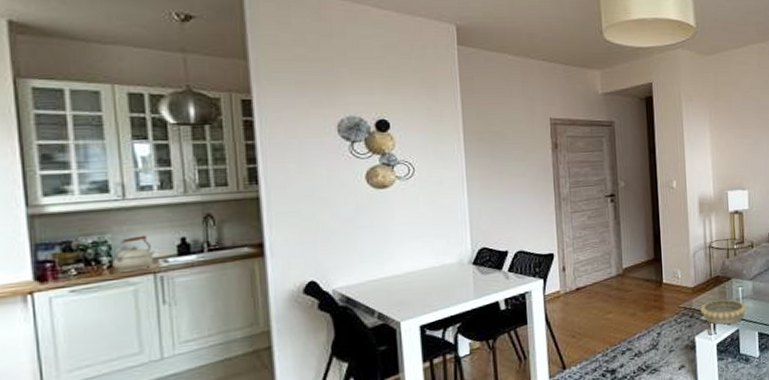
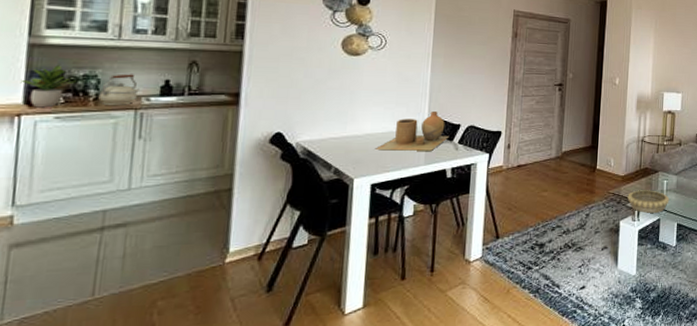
potted plant: none [28,233,86,283] -> present [22,64,76,108]
vase: none [418,240,498,289] -> present [374,112,450,151]

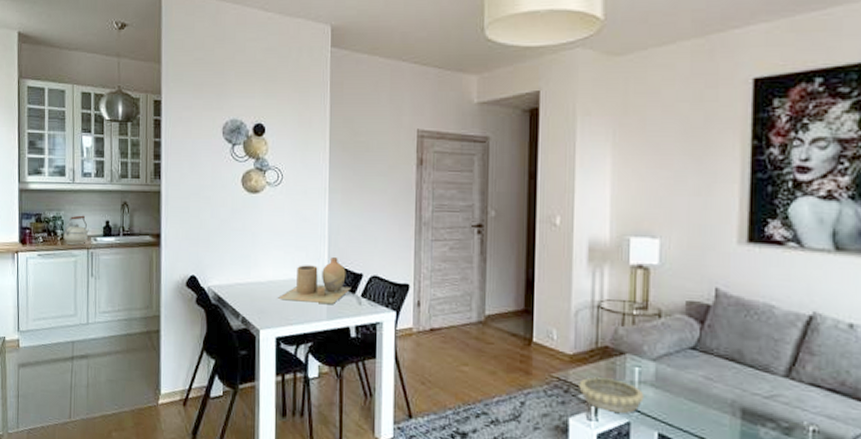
potted plant: present [22,64,76,108] -> none [17,207,49,246]

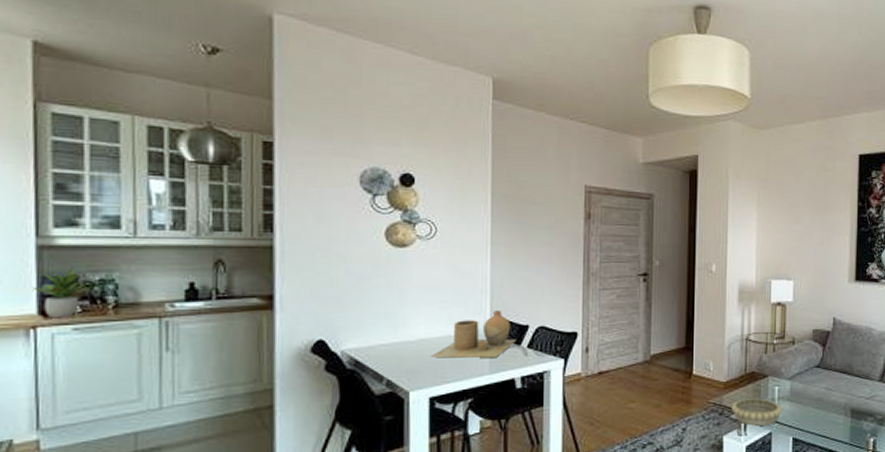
potted plant: none [17,207,49,246] -> present [34,268,92,319]
kettle: present [63,215,89,245] -> none [118,276,162,313]

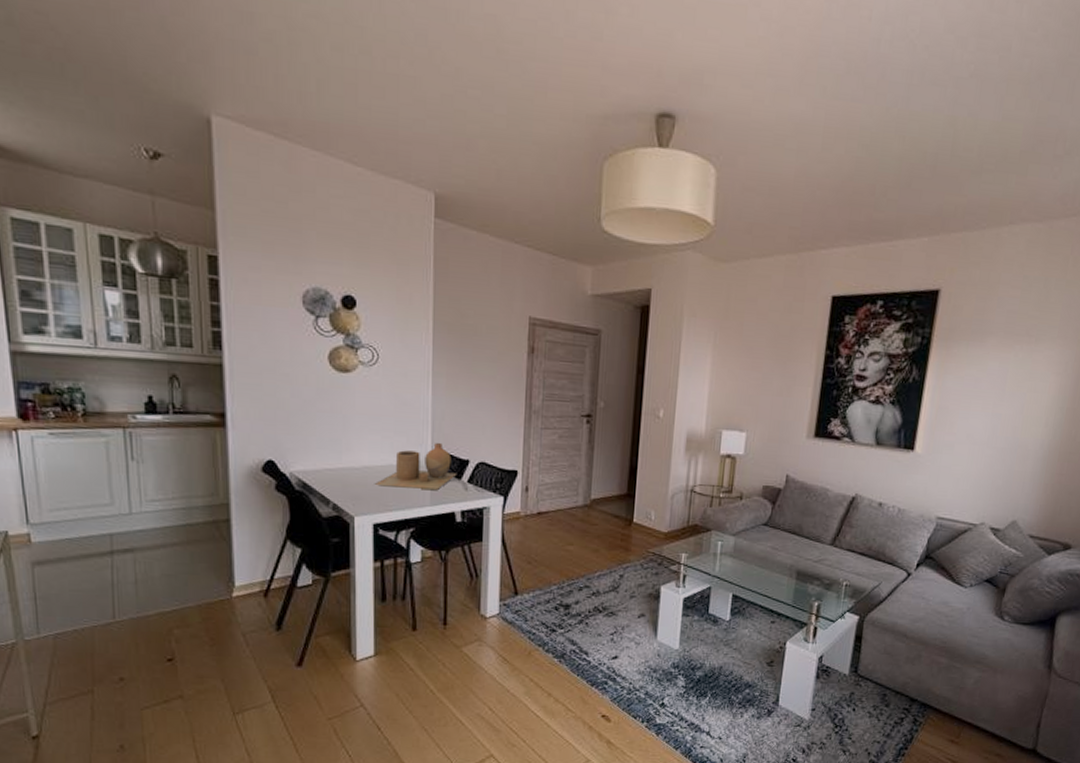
potted plant: present [34,268,92,319] -> none [12,374,62,423]
decorative bowl: present [731,398,782,427] -> none [671,551,724,581]

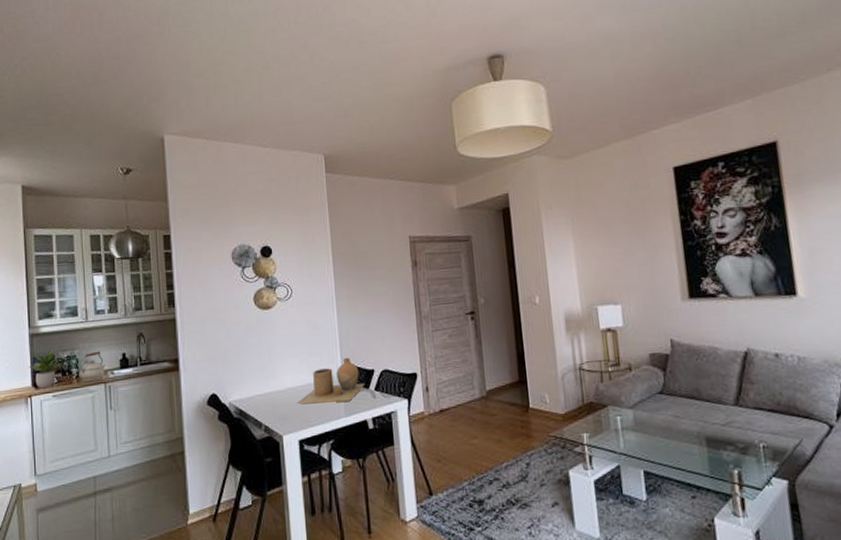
potted plant: none [12,374,62,423] -> present [29,349,63,389]
kettle: none [86,387,124,423] -> present [79,351,105,381]

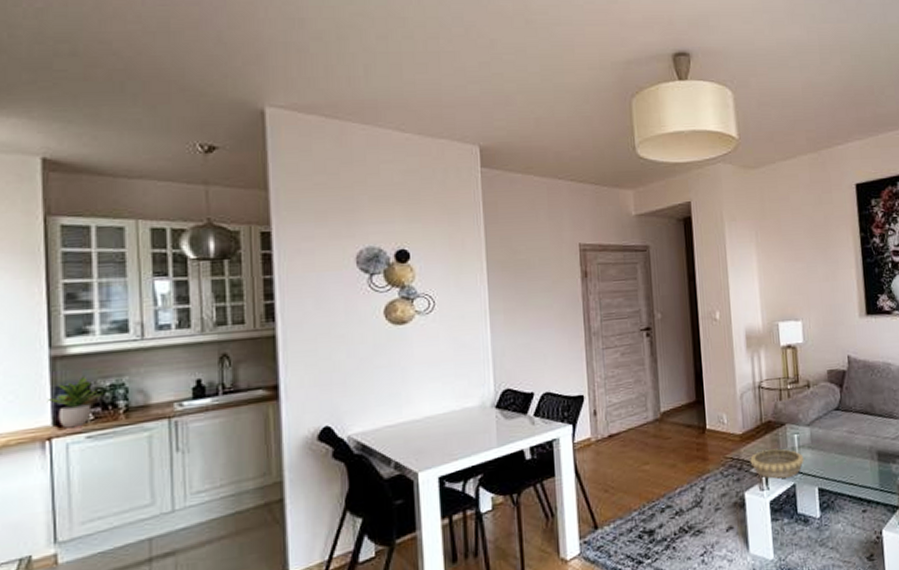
kettle: present [79,351,105,381] -> none [128,377,170,417]
vase: present [297,358,365,405] -> none [437,380,523,436]
decorative bowl: none [573,429,628,460] -> present [750,448,804,480]

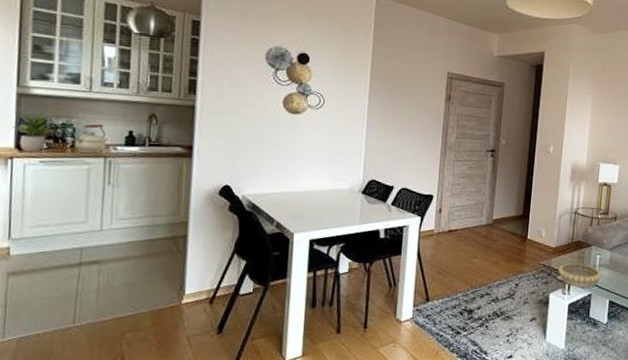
kettle: none [128,377,170,417] -> present [74,123,108,153]

